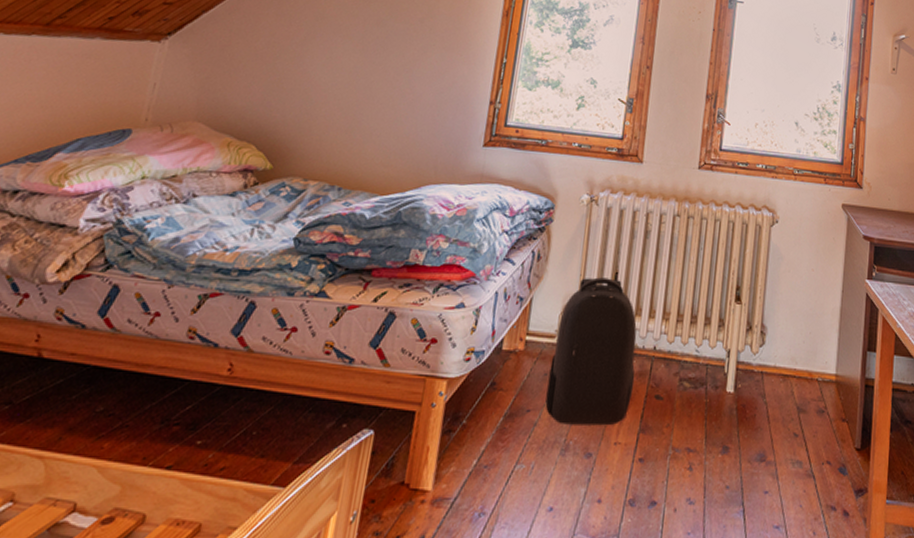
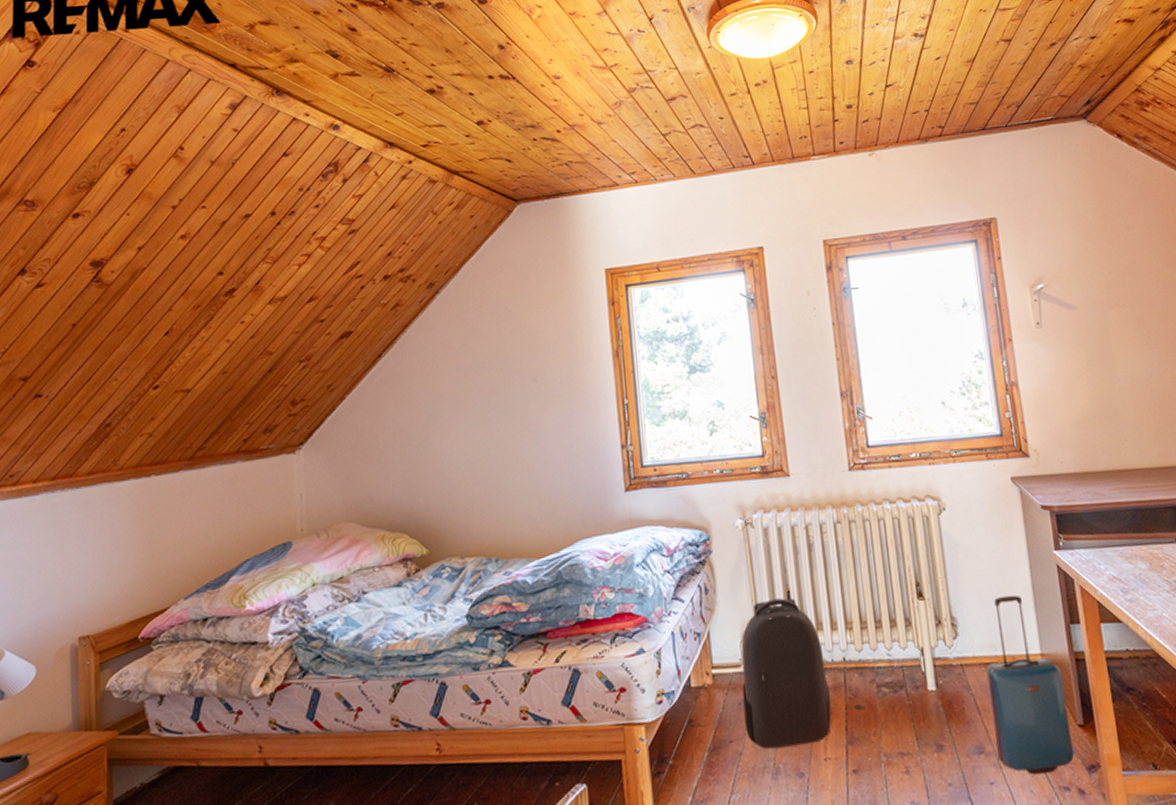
suitcase: none [776,313,851,490] -> present [986,595,1074,775]

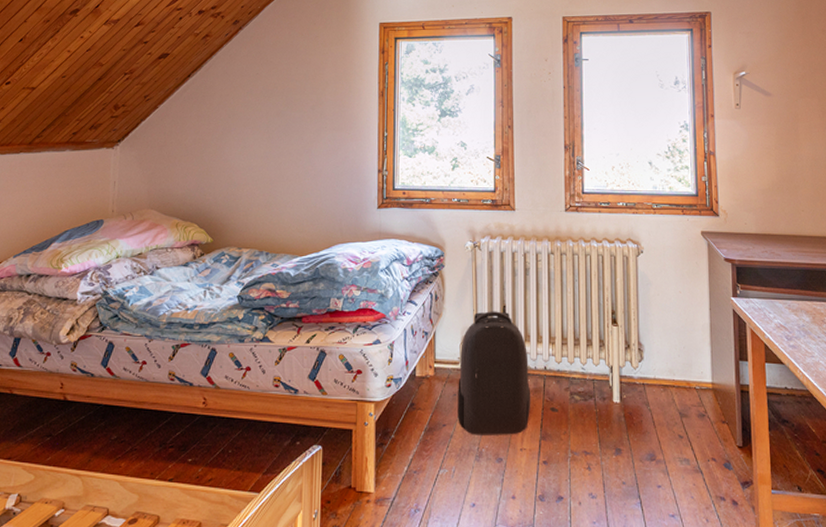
suitcase: present [986,595,1074,775] -> none [664,330,731,483]

